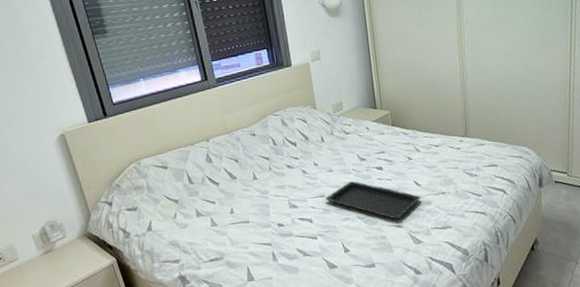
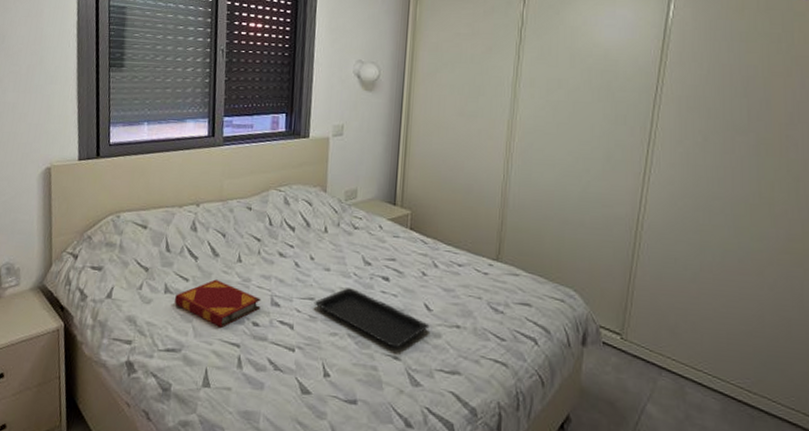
hardback book: none [207,197,282,234] -> present [175,279,262,328]

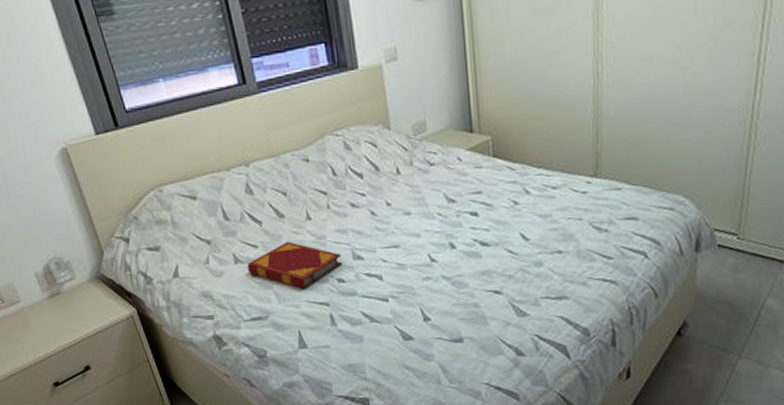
serving tray: present [314,288,430,348] -> none [399,229,529,283]

